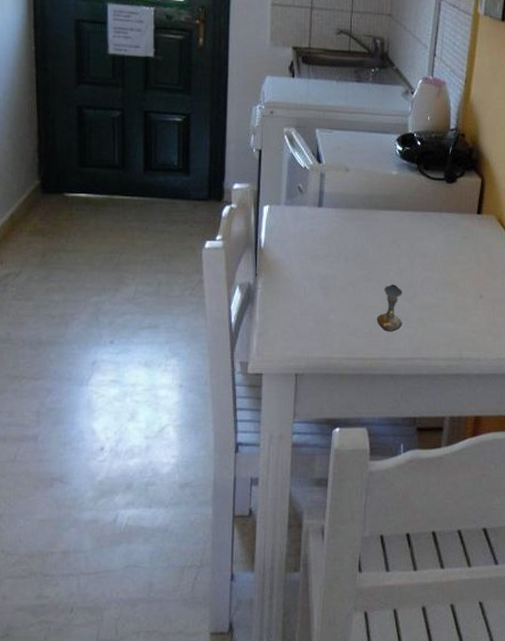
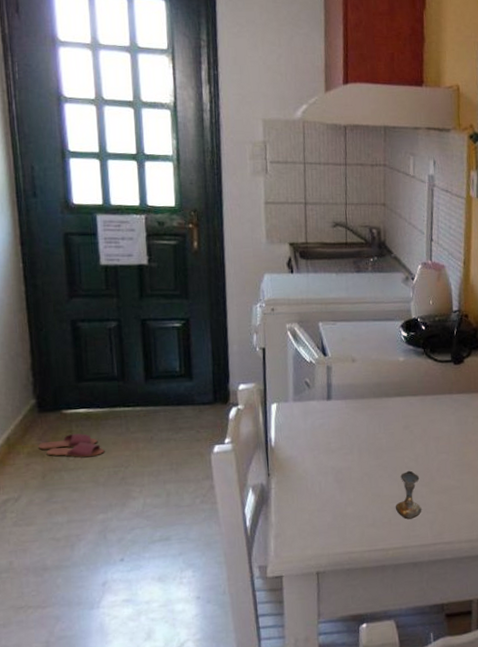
slippers: none [40,217,102,240] -> present [38,433,105,457]

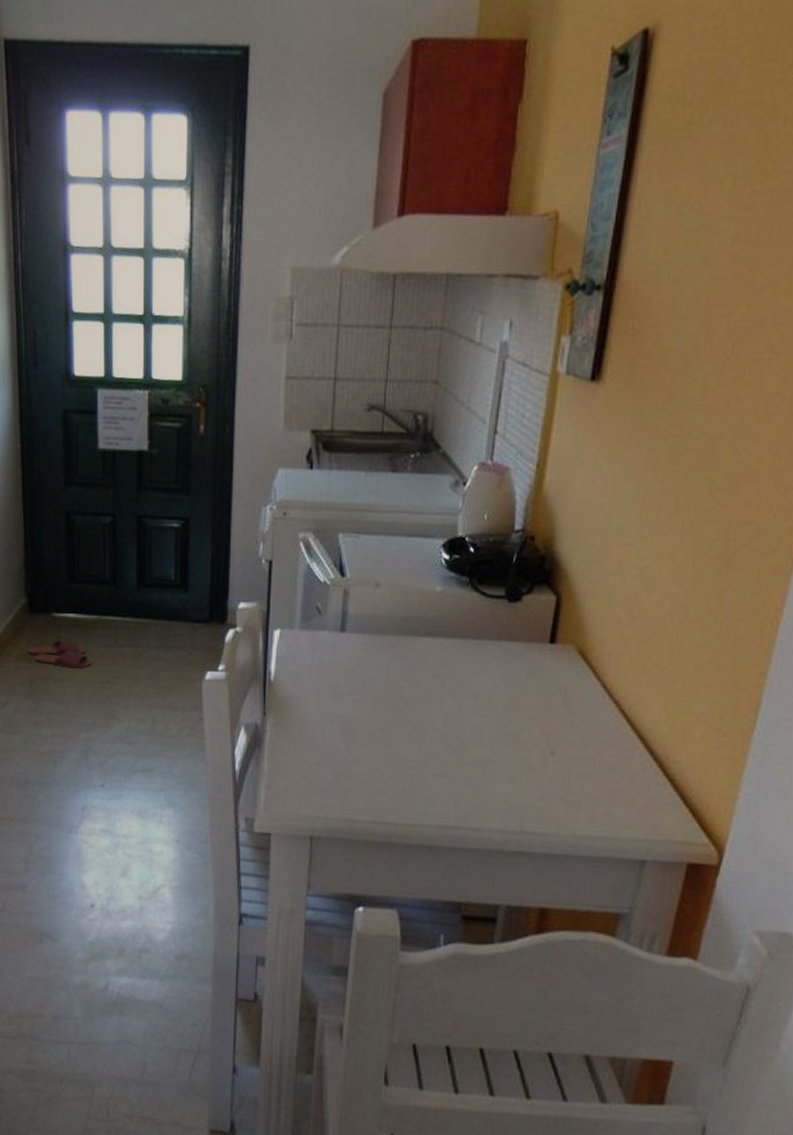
spoon: present [395,470,422,520] -> none [411,731,446,792]

